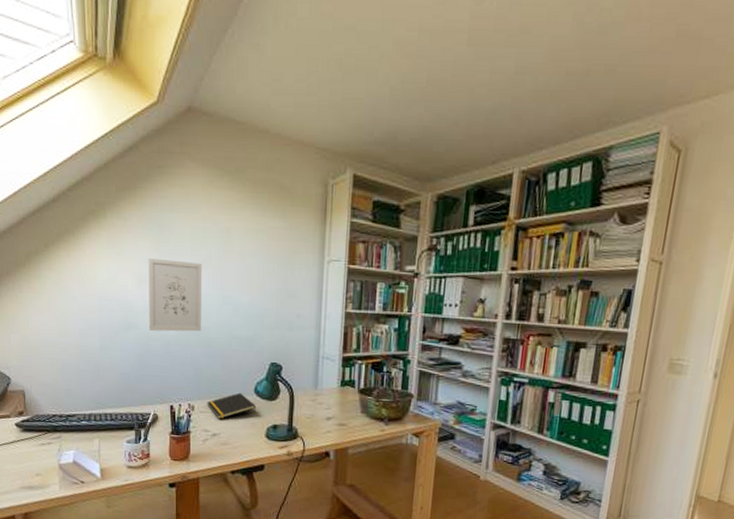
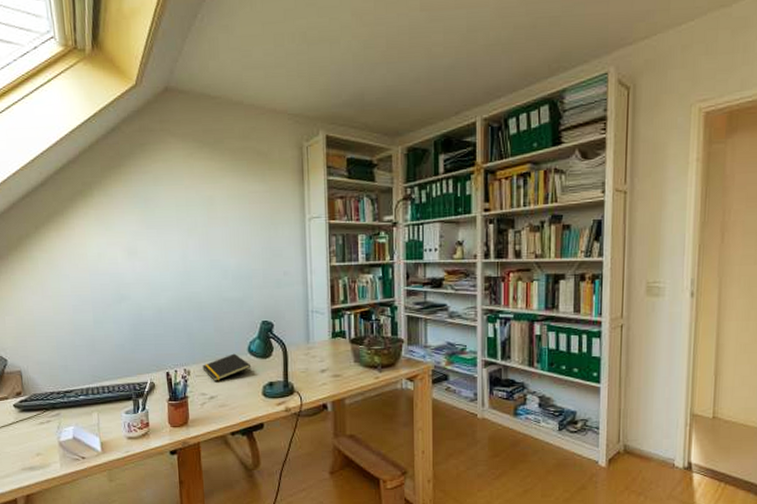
wall art: present [148,257,203,332] -> none [136,230,192,300]

